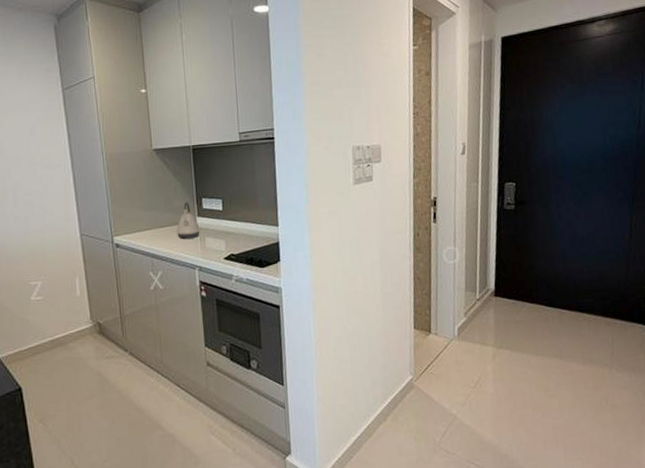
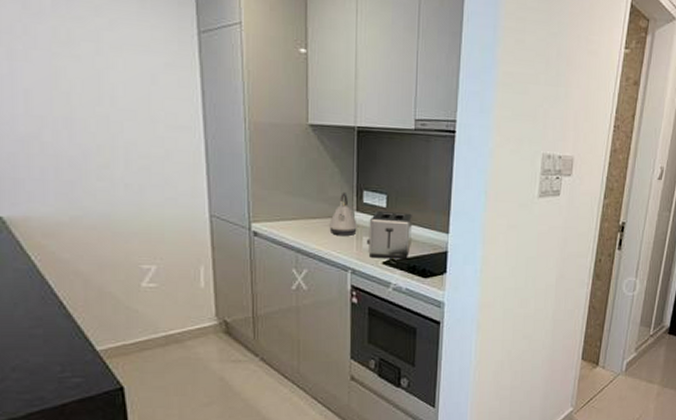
toaster: none [209,212,247,255] -> present [367,211,413,260]

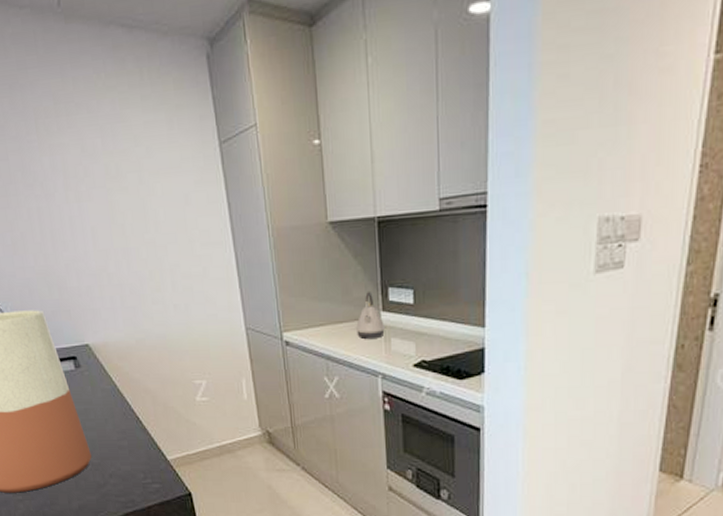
toaster: present [367,211,413,260] -> none [396,307,444,361]

